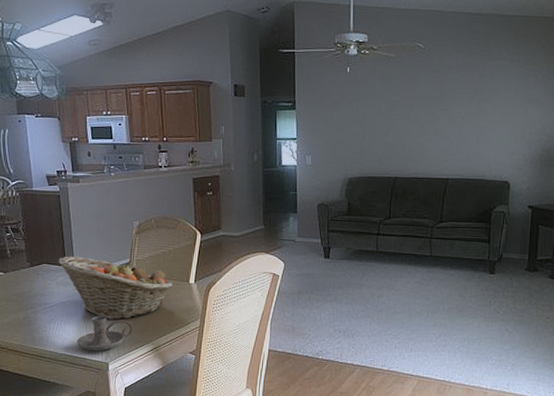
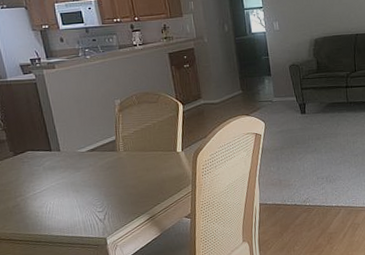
fruit basket: present [58,256,173,320] -> none [42,136,161,196]
candle holder: present [77,315,133,351] -> none [72,193,127,229]

